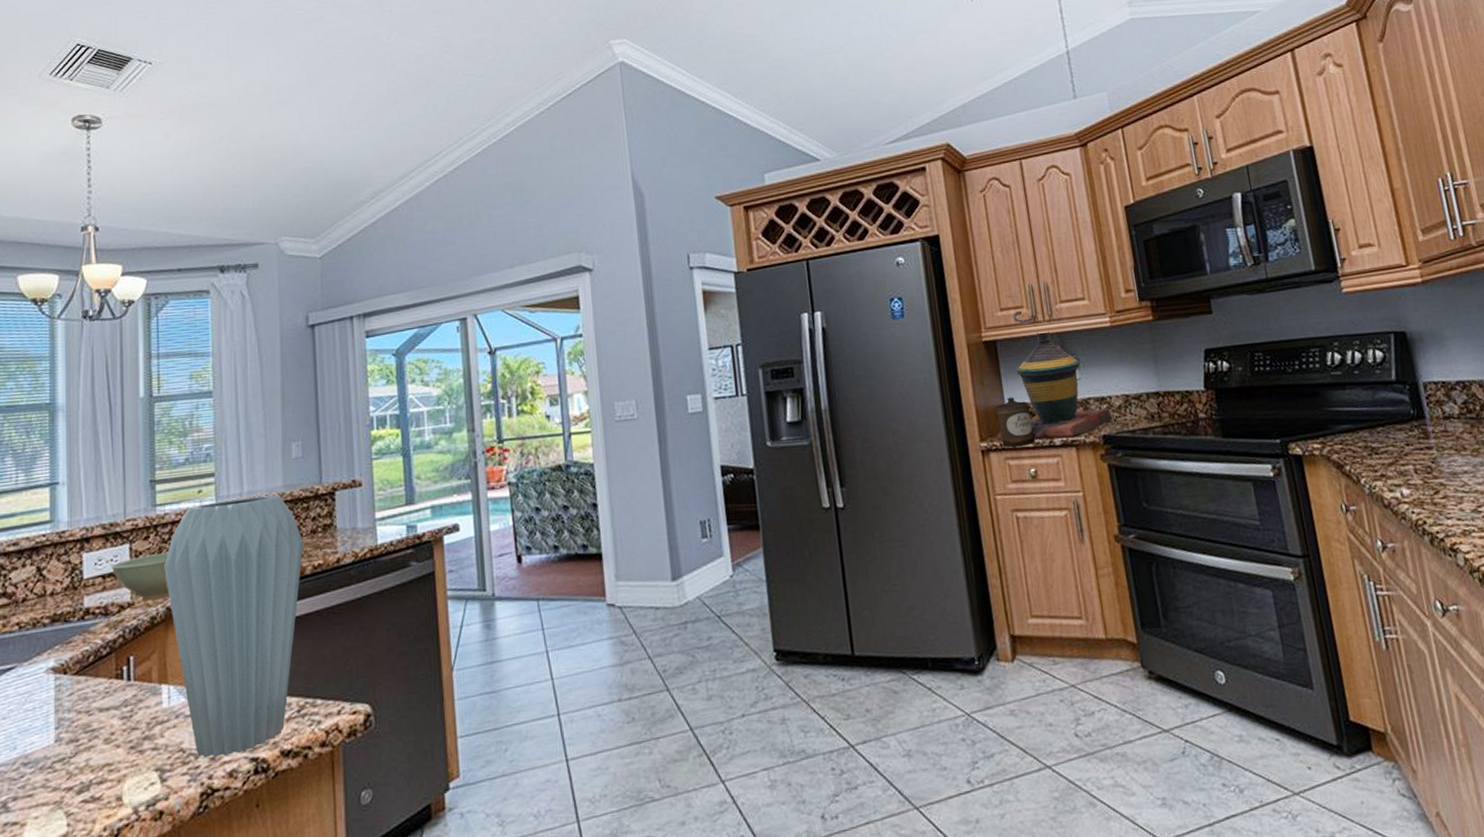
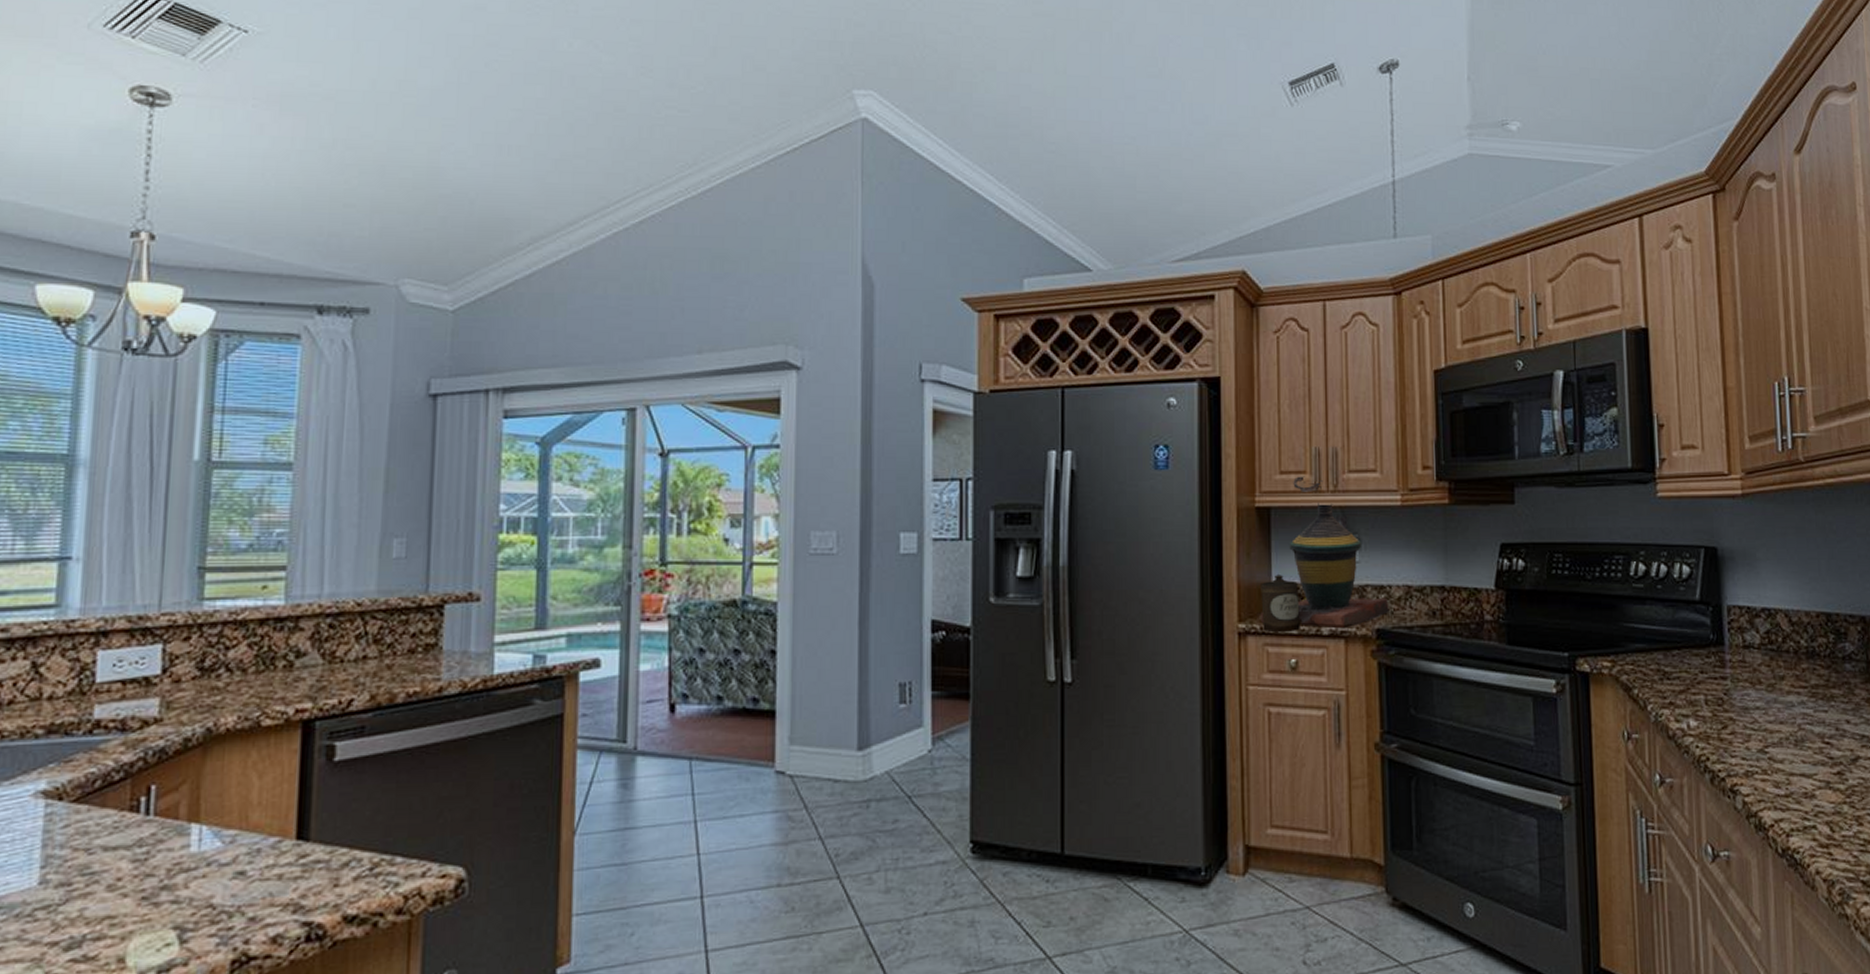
bowl: present [111,551,170,602] -> none [135,658,215,718]
vase: present [164,495,303,758] -> none [207,601,397,919]

